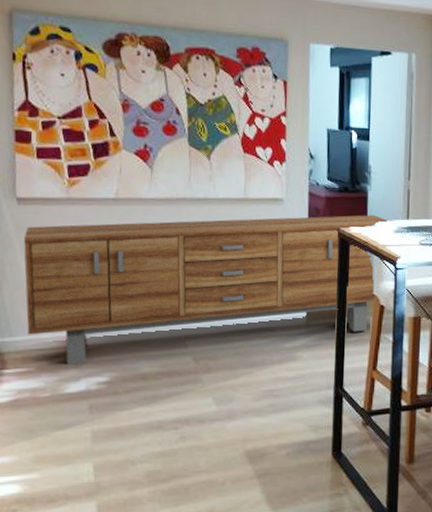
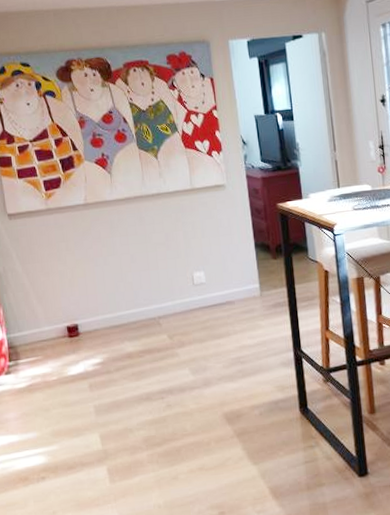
sideboard: present [24,215,388,364] -> none [18,188,321,351]

